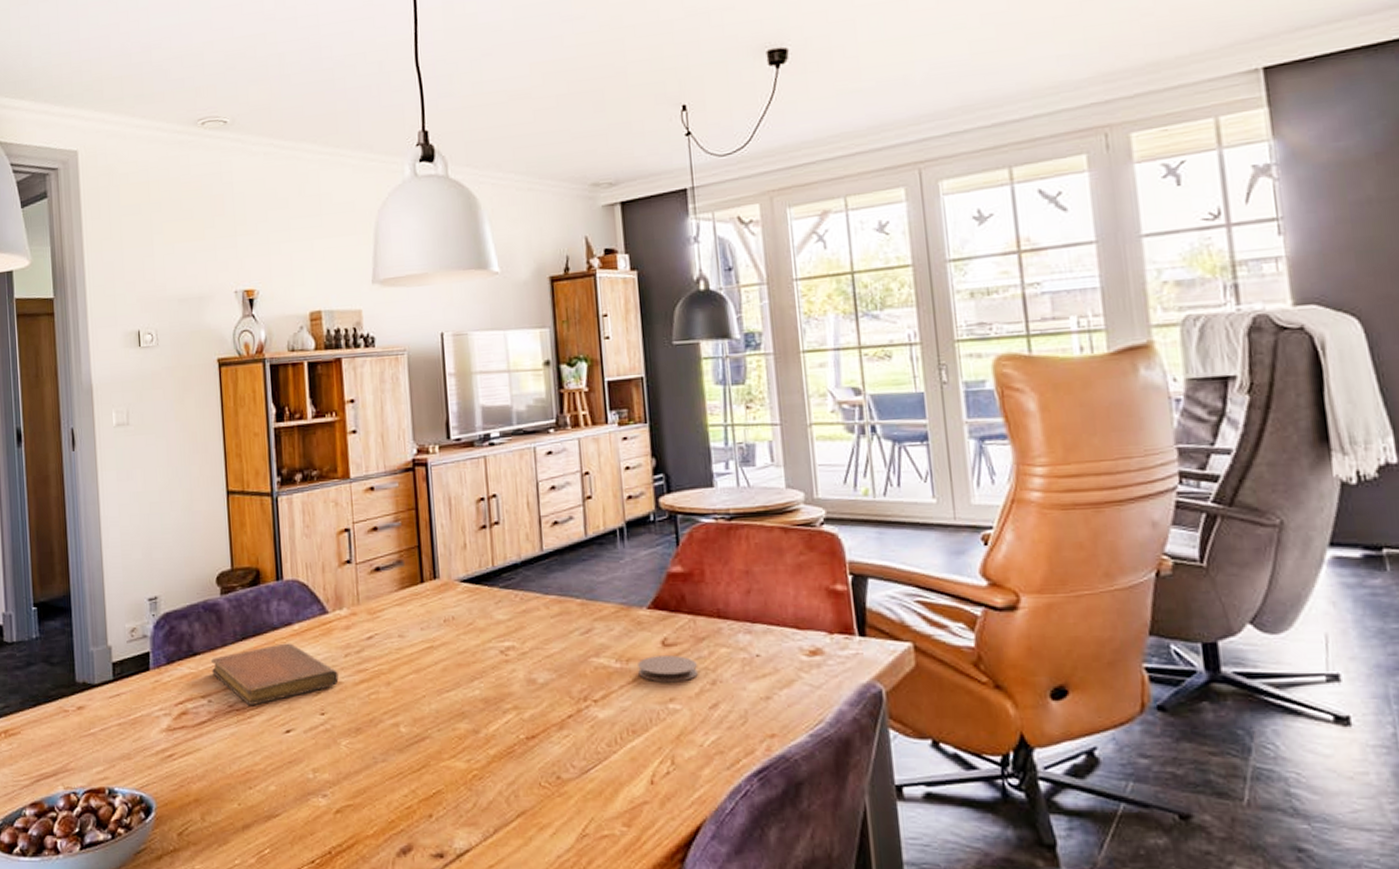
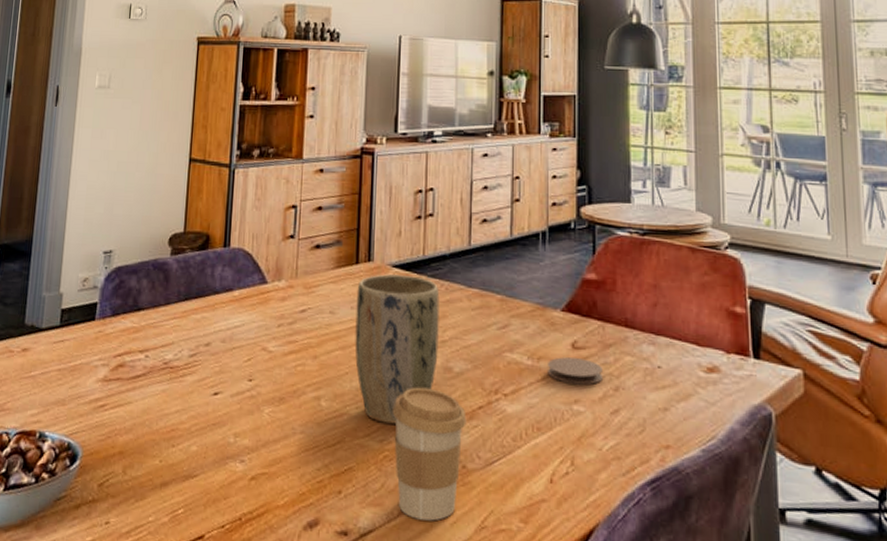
notebook: present [211,643,339,706] -> none [153,307,270,366]
plant pot: none [425,589,520,742] -> present [355,274,440,424]
coffee cup: none [476,702,557,835] -> present [392,387,467,521]

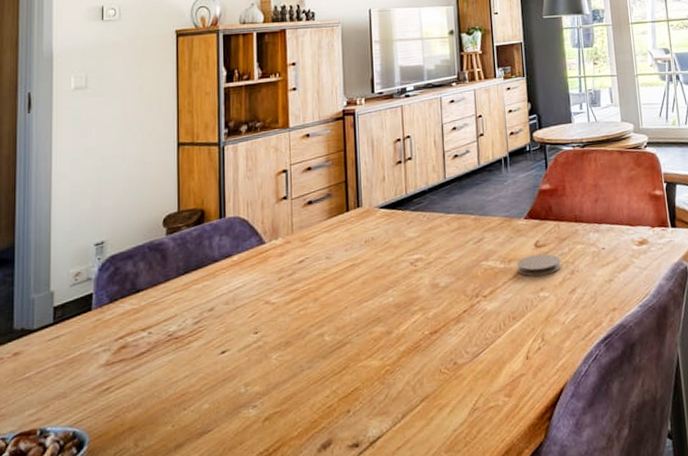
plant pot: present [355,274,440,424] -> none [349,212,426,343]
coffee cup: present [392,387,467,521] -> none [389,304,454,417]

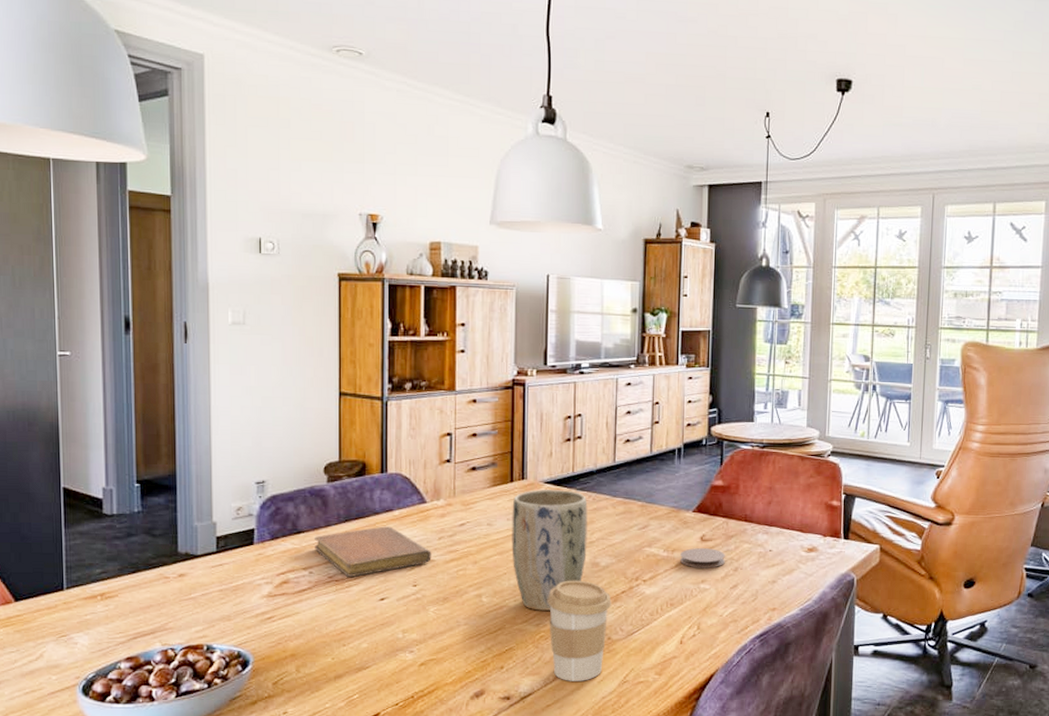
notebook: none [154,272,272,333] -> present [315,526,432,578]
plant pot: none [349,212,426,343] -> present [512,490,588,611]
coffee cup: none [389,304,454,417] -> present [547,580,612,681]

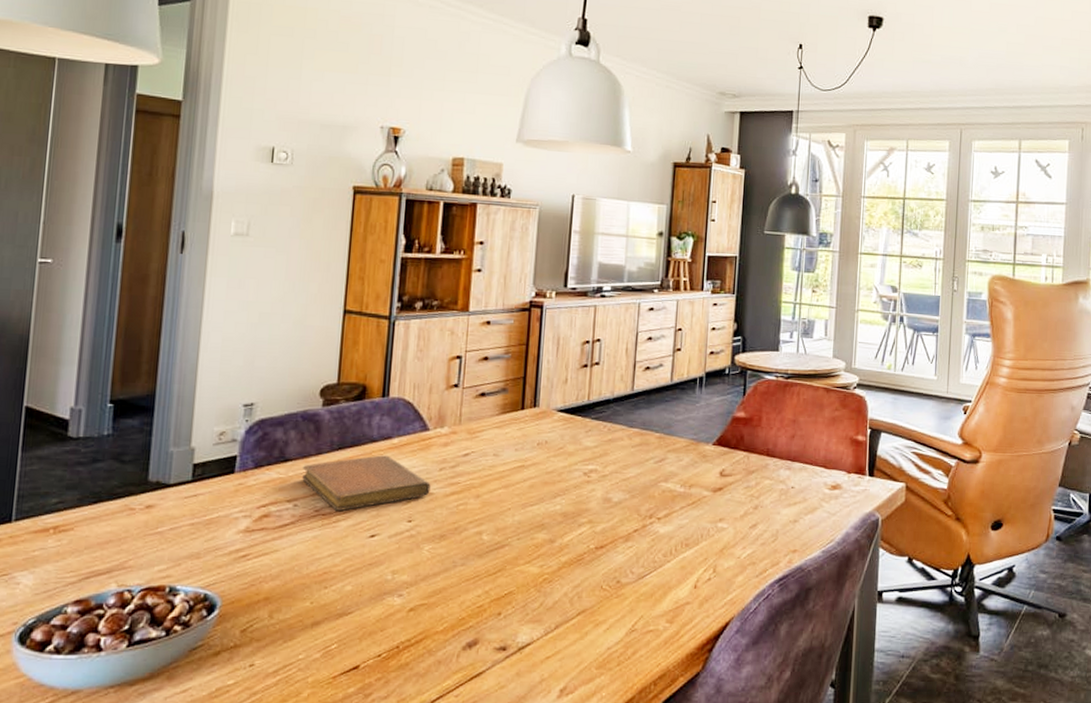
plant pot: present [512,490,588,611] -> none [518,418,602,551]
coffee cup: present [547,580,612,681] -> none [553,517,623,630]
coaster: present [680,548,725,568] -> none [698,484,745,506]

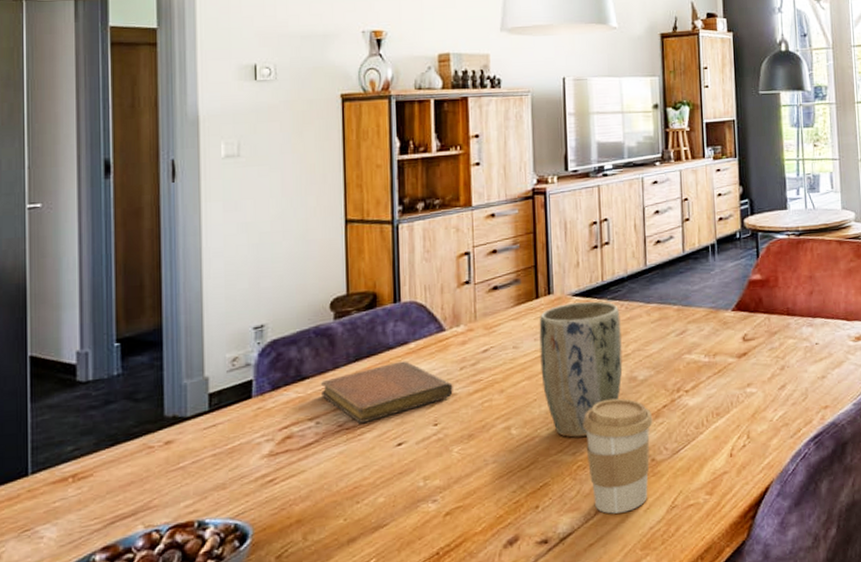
plant pot: none [518,418,602,551] -> present [539,301,623,438]
coffee cup: none [553,517,623,630] -> present [582,398,653,514]

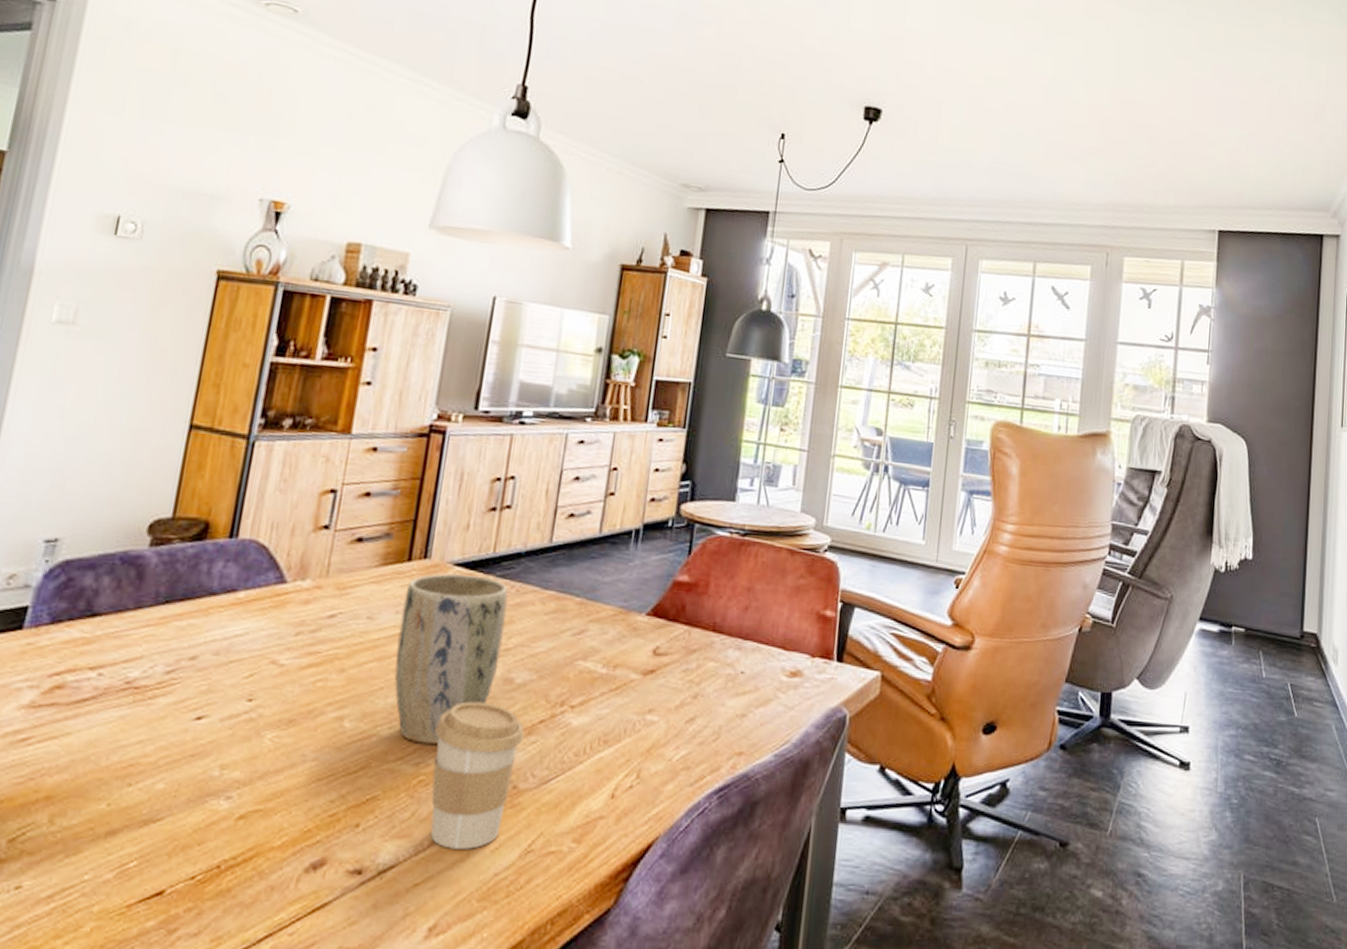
notebook: present [321,361,453,424] -> none [113,612,282,685]

